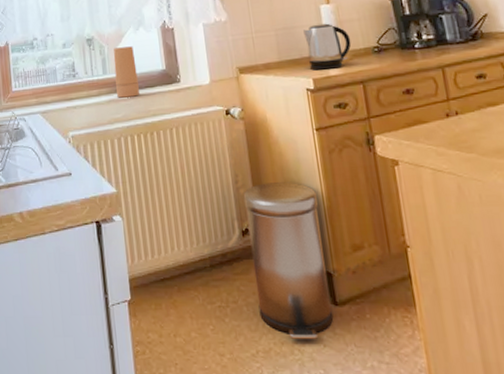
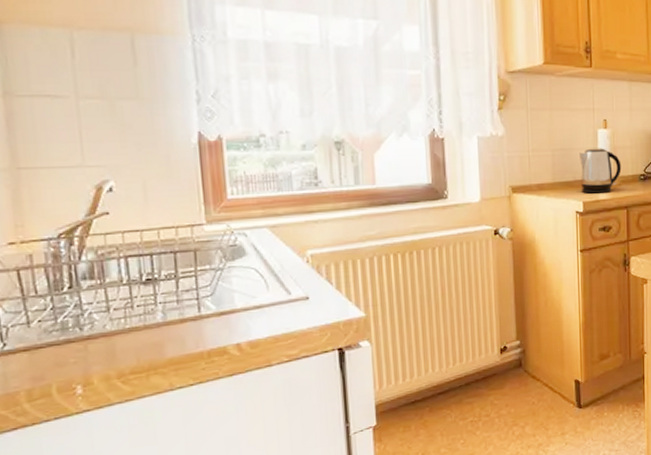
canister: present [113,46,139,98] -> none [369,154,399,213]
pedal bin: present [243,182,334,339] -> none [504,300,577,442]

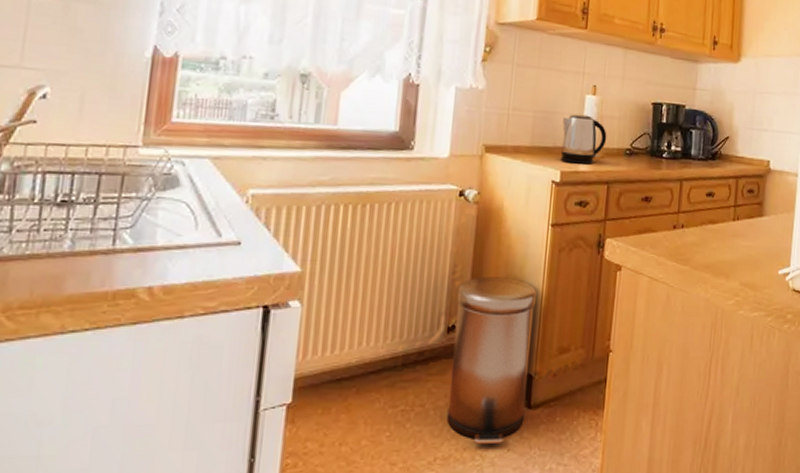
pedal bin: none [504,300,577,442] -> present [447,277,536,444]

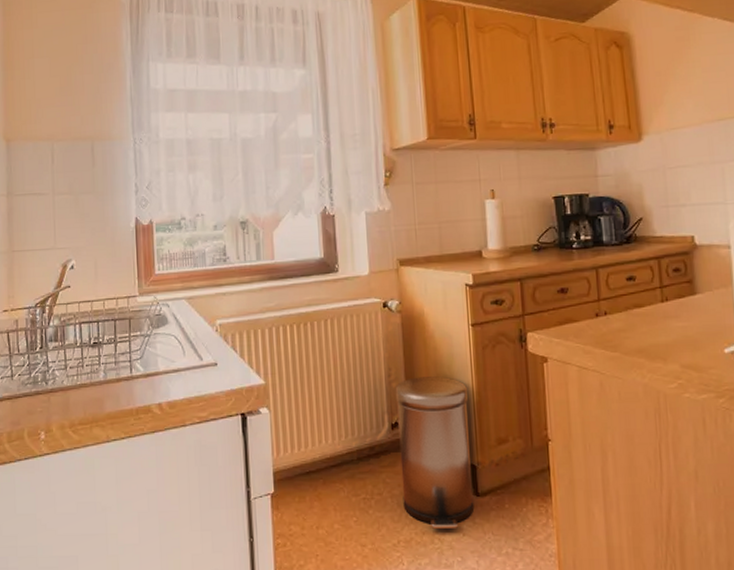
kettle: present [560,114,607,166] -> none [467,218,513,267]

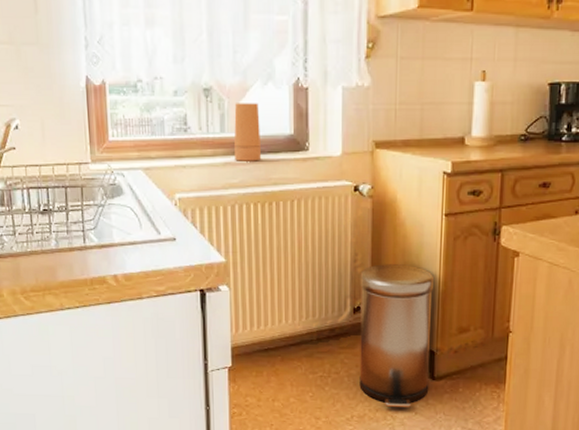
canister: none [269,232,294,286] -> present [234,103,261,161]

